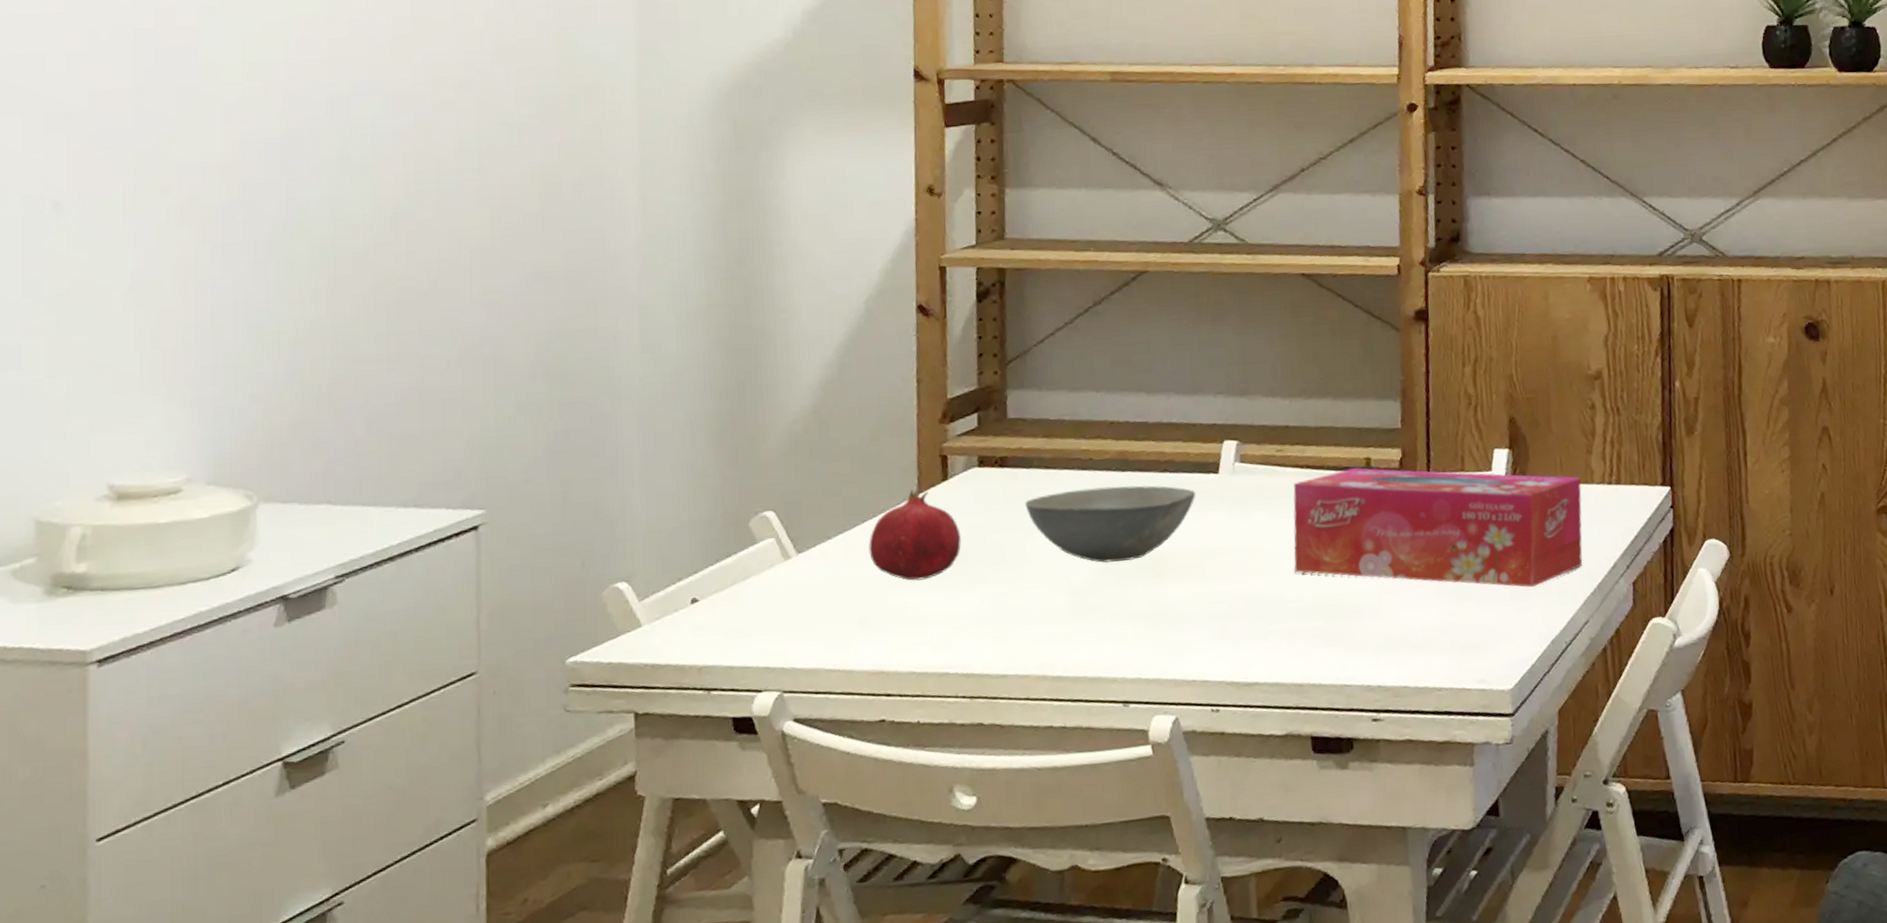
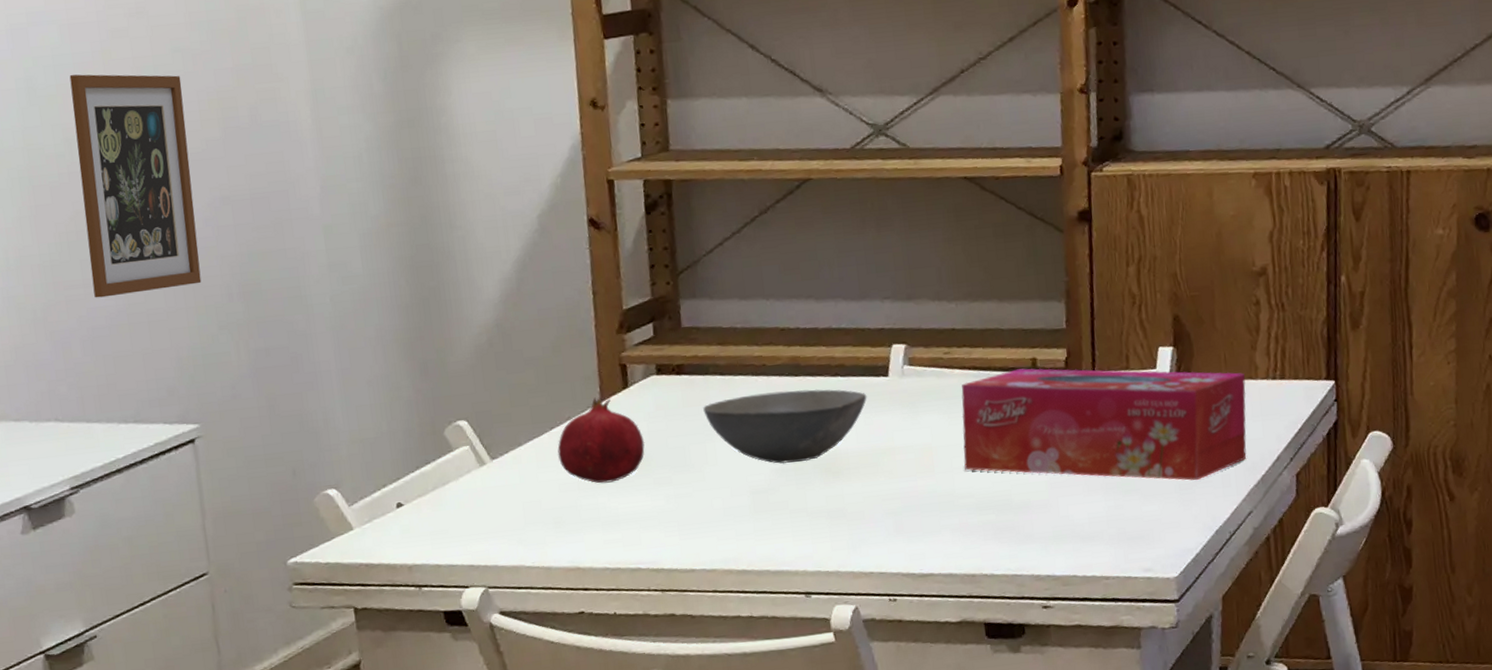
picture frame: none [386,145,505,374] -> present [69,74,202,298]

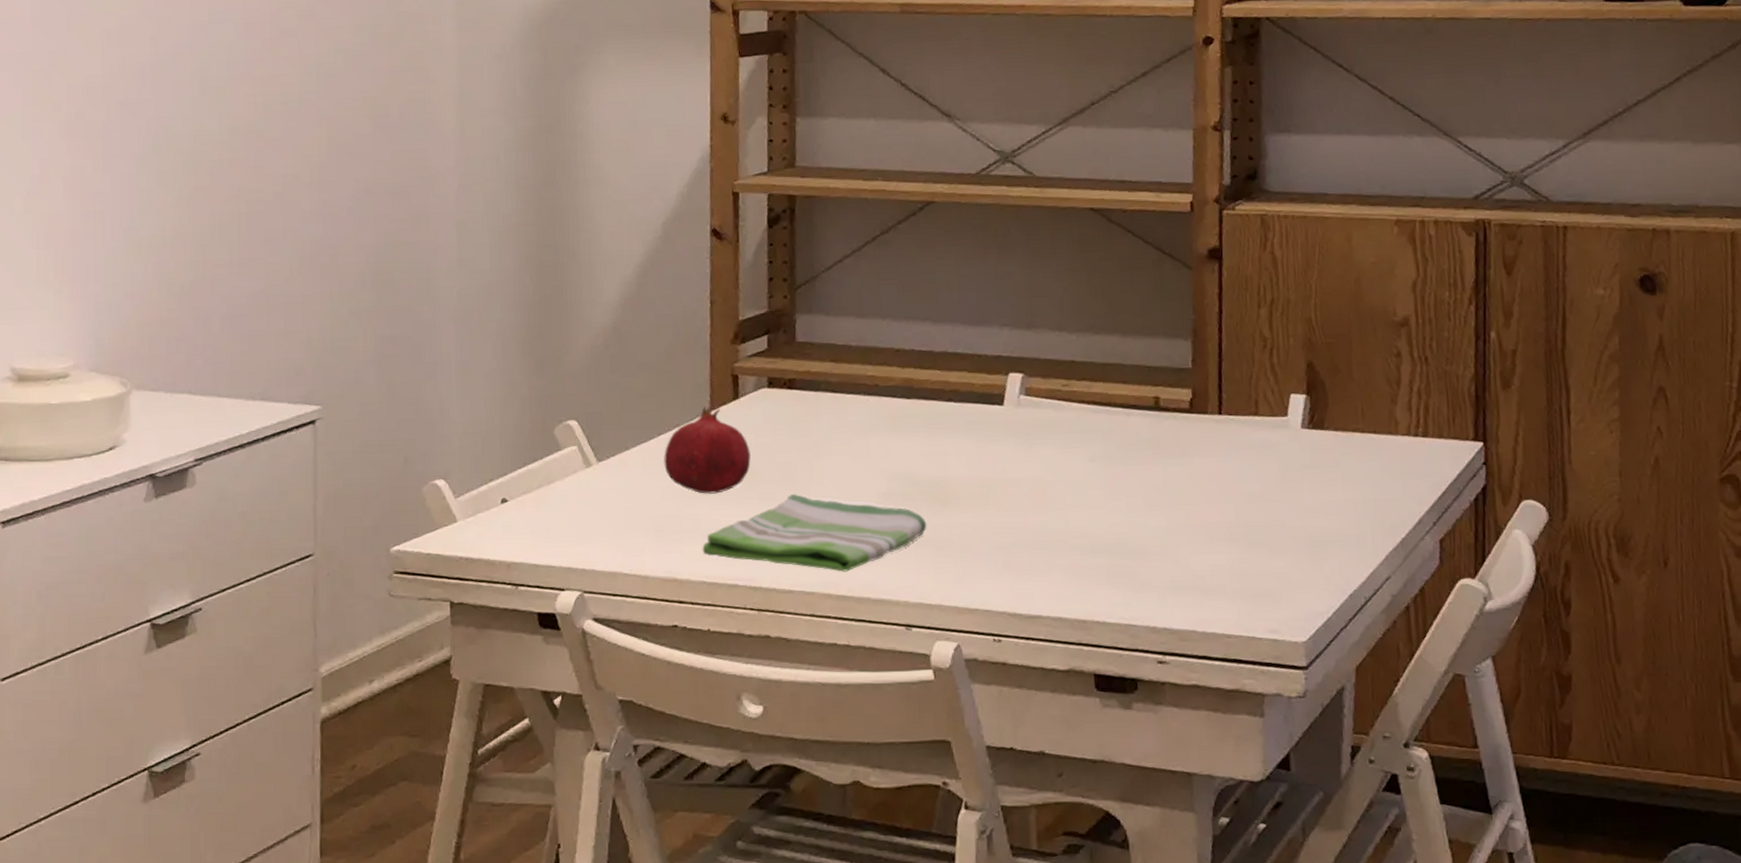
picture frame: present [69,74,202,298] -> none [238,69,340,278]
dish towel: none [602,476,821,548] -> present [702,493,927,572]
soup bowl: present [703,389,867,464] -> none [812,413,981,488]
tissue box: present [961,368,1247,481] -> none [1078,407,1385,539]

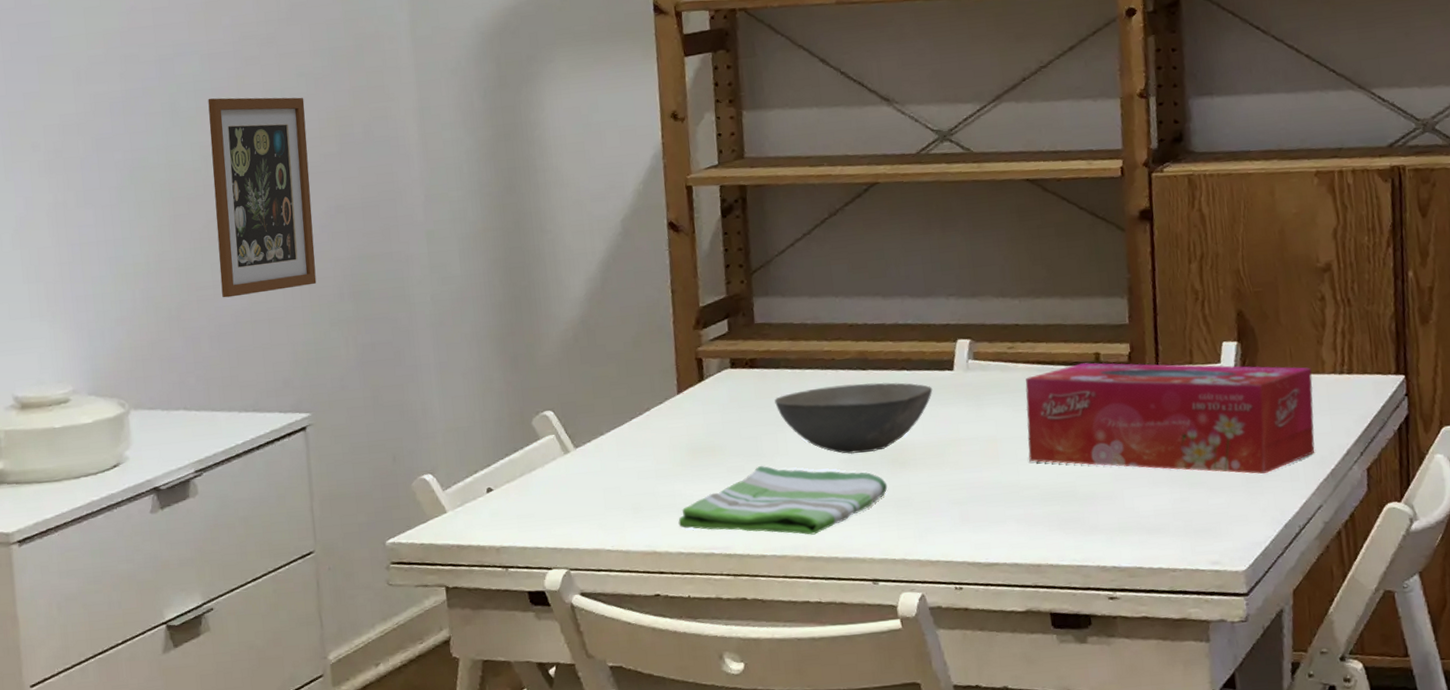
picture frame: none [238,69,340,278] -> present [208,97,317,298]
fruit: present [663,406,752,494] -> none [636,389,719,472]
soup bowl: none [812,413,981,488] -> present [774,382,933,455]
tissue box: none [1078,407,1385,539] -> present [1025,362,1315,474]

